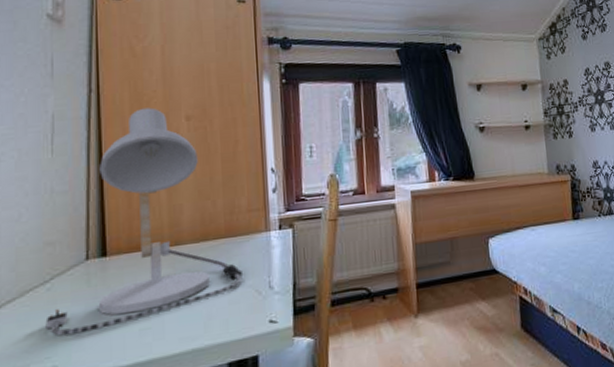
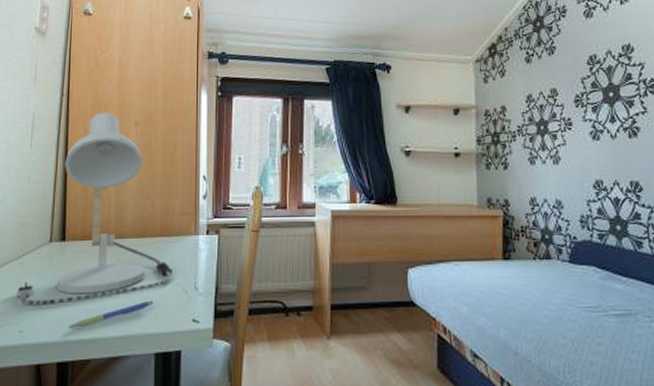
pen: none [116,307,222,353] -> present [67,300,153,328]

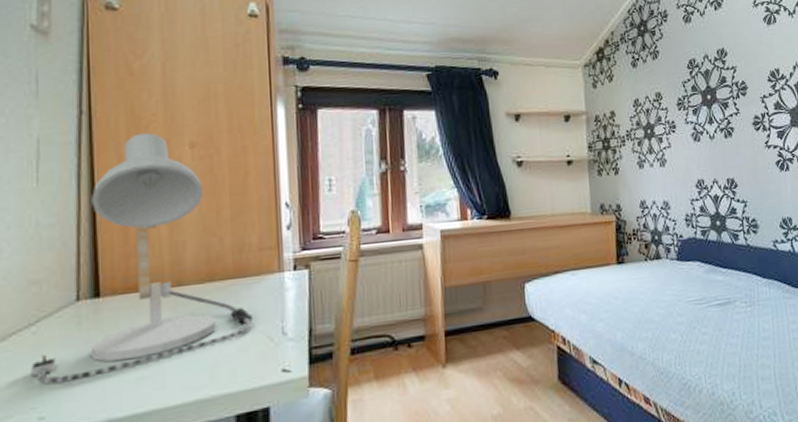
pen: present [67,300,153,328] -> none [110,354,230,404]

